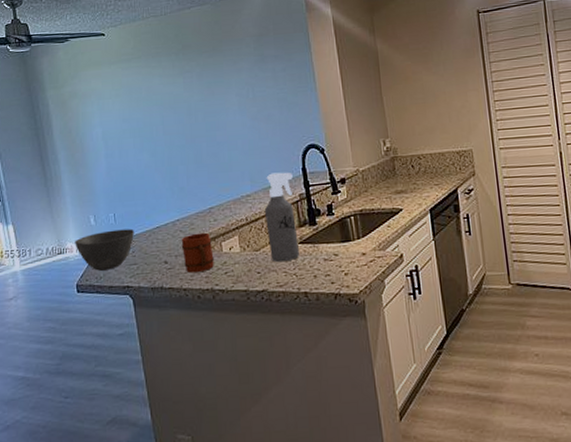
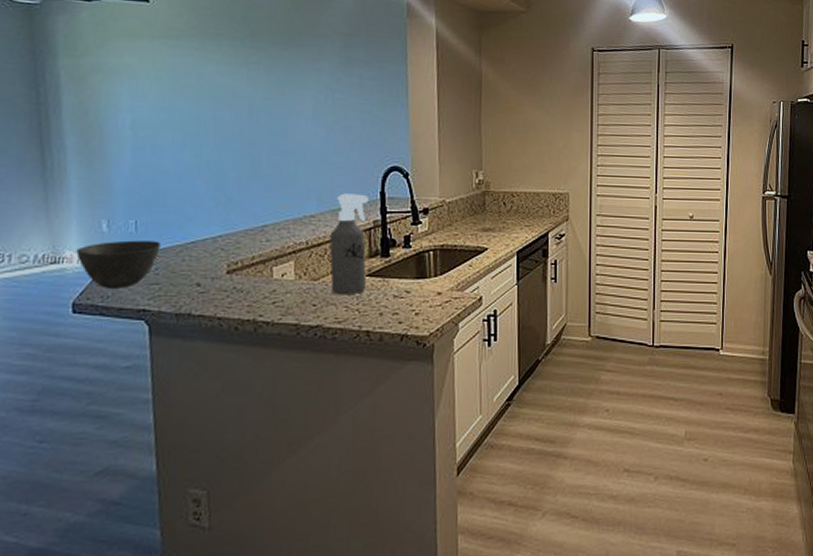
mug: present [181,232,214,273] -> none [220,253,261,300]

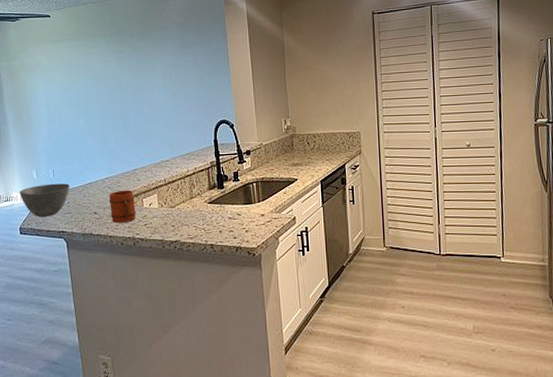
mug: none [220,253,261,300] -> present [109,190,136,223]
spray bottle: present [329,193,369,295] -> none [180,142,209,218]

